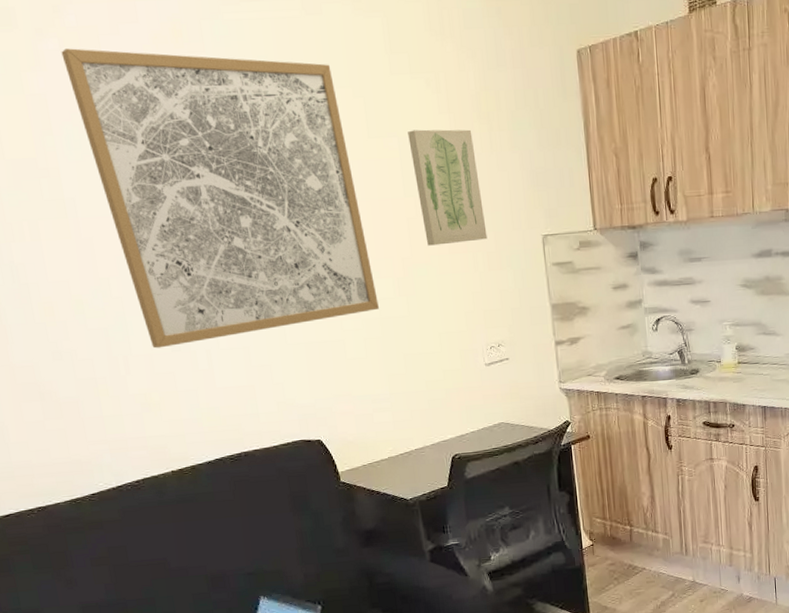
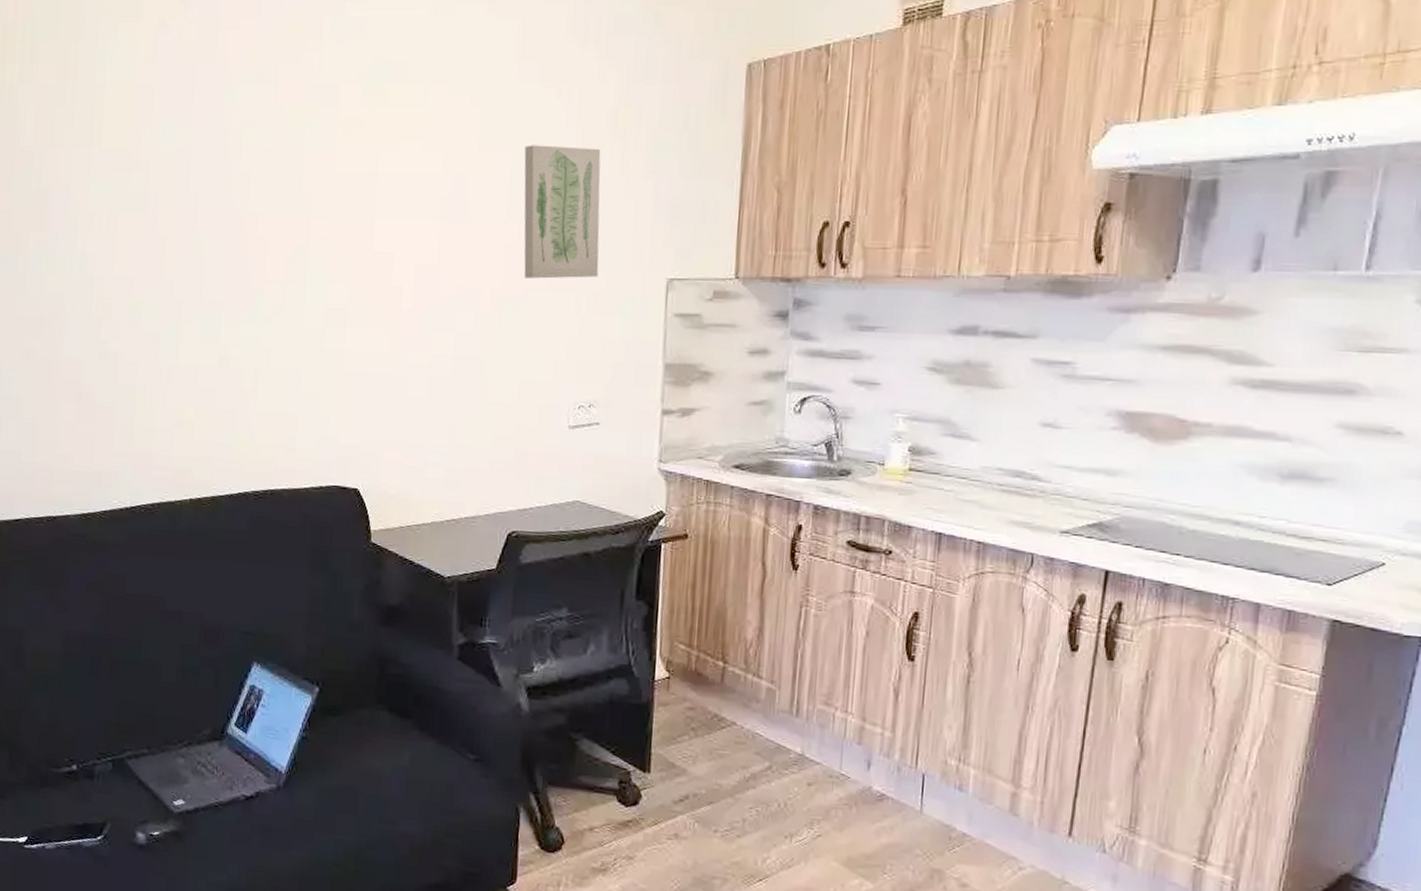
wall art: present [61,48,379,349] -> none [178,41,455,361]

